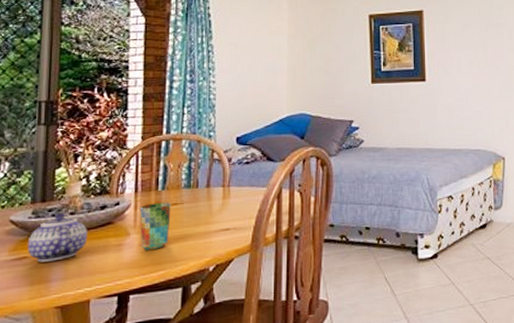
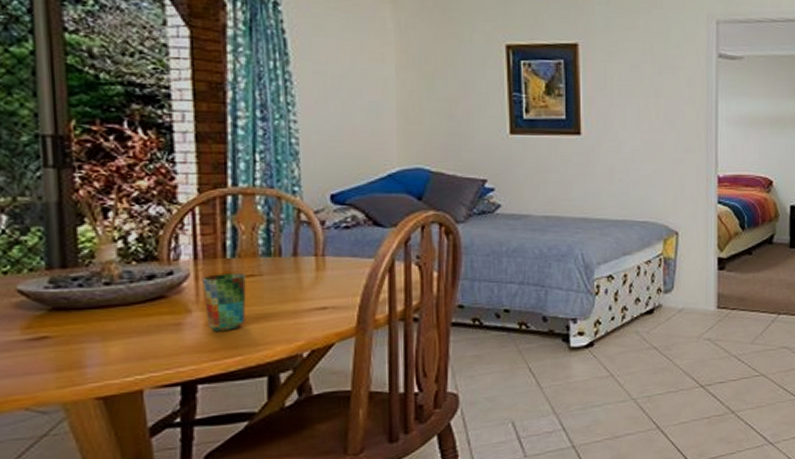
teapot: present [27,213,87,262] -> none [46,283,132,344]

